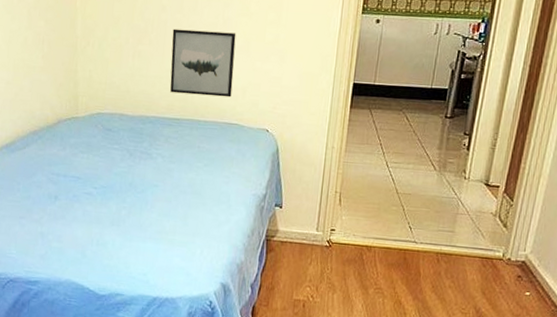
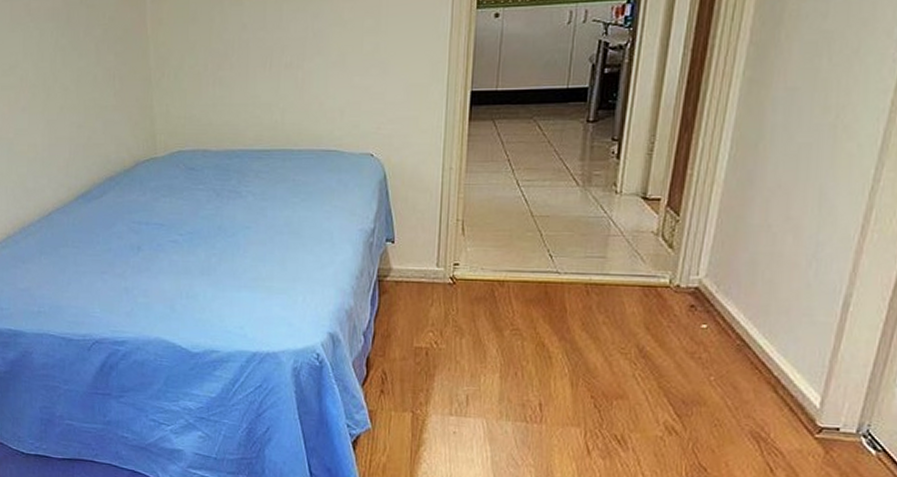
wall art: present [170,29,237,97] -> none [255,46,329,121]

